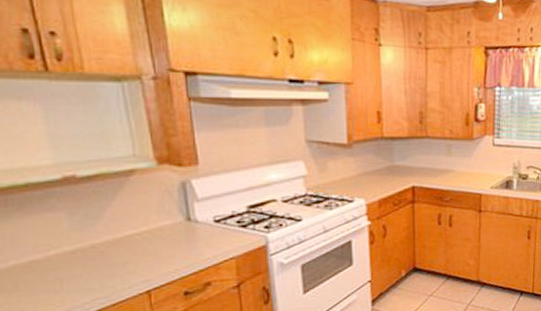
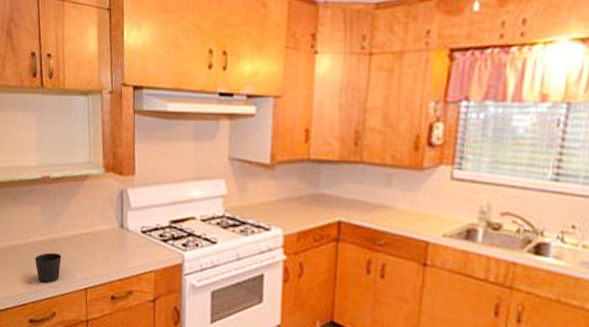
cup: none [66,259,109,297] -> present [35,252,62,283]

